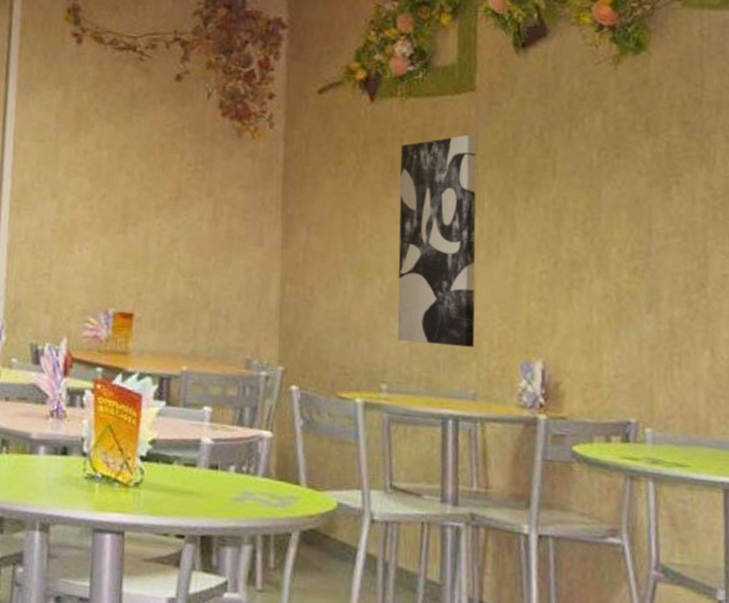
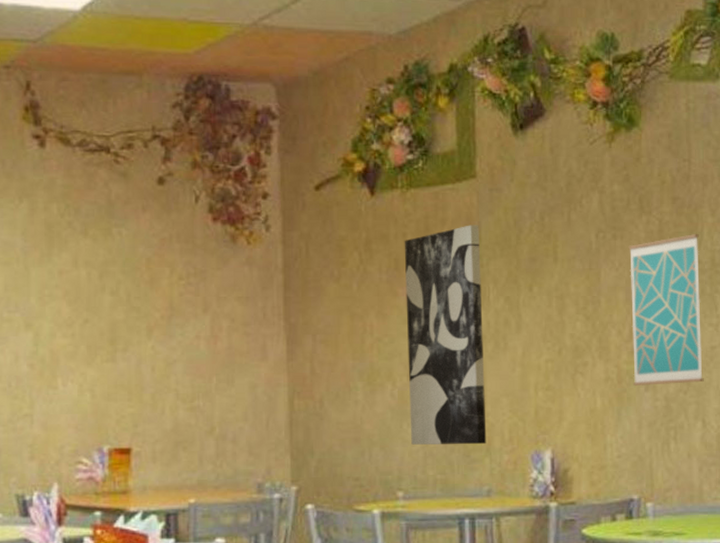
wall art: none [632,159,714,310] -> present [628,234,704,386]

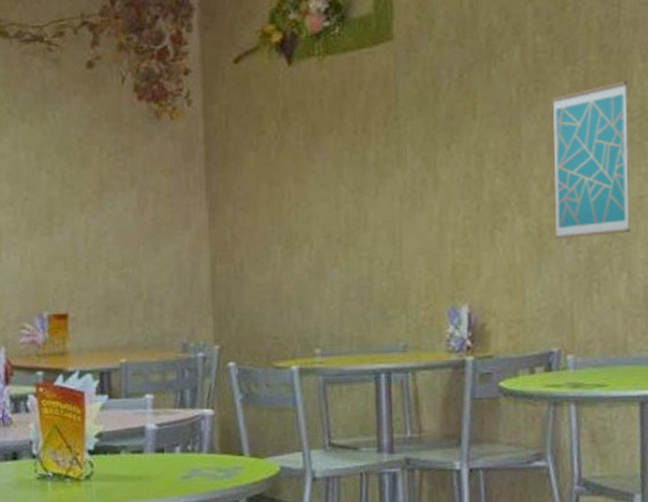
wall art: present [404,225,487,445] -> none [321,86,403,304]

